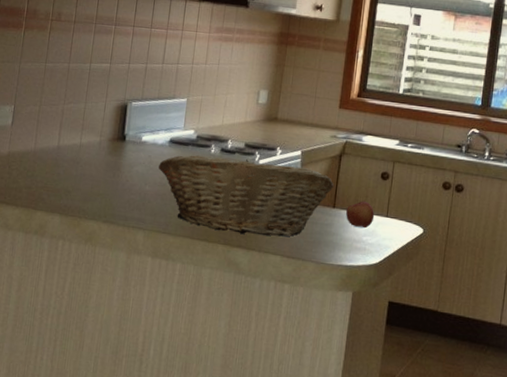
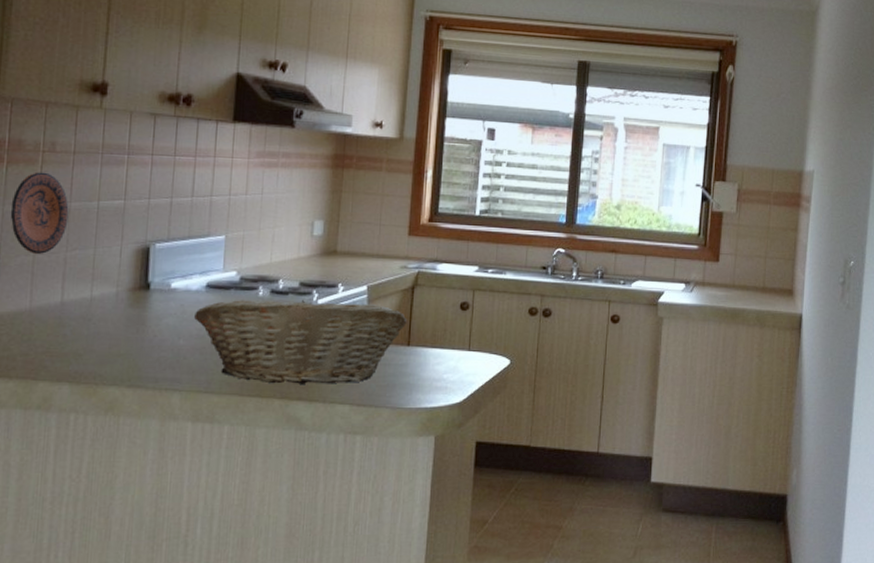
decorative plate: none [24,36,68,106] -> present [10,172,69,255]
apple: present [345,201,375,228] -> none [422,335,455,364]

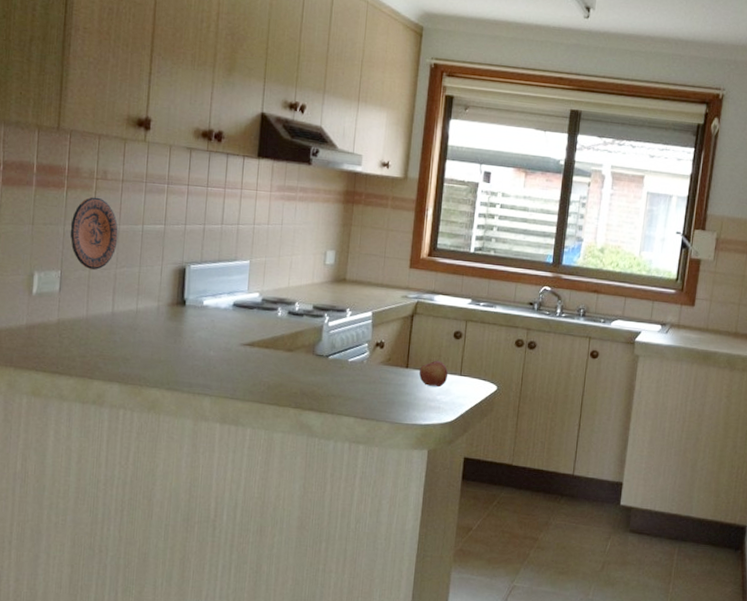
fruit basket: present [194,299,407,384] -> none [223,318,406,398]
apple: none [422,335,455,364] -> present [418,360,449,387]

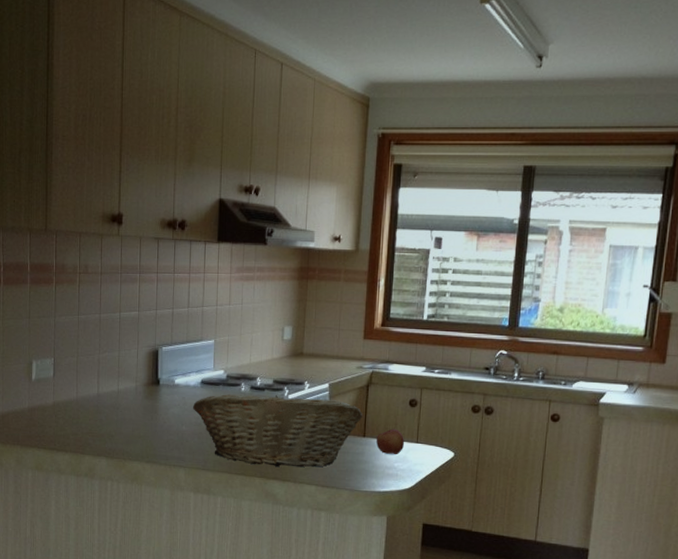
decorative plate: present [70,196,119,270] -> none [59,290,100,357]
fruit basket: none [223,318,406,398] -> present [193,394,363,468]

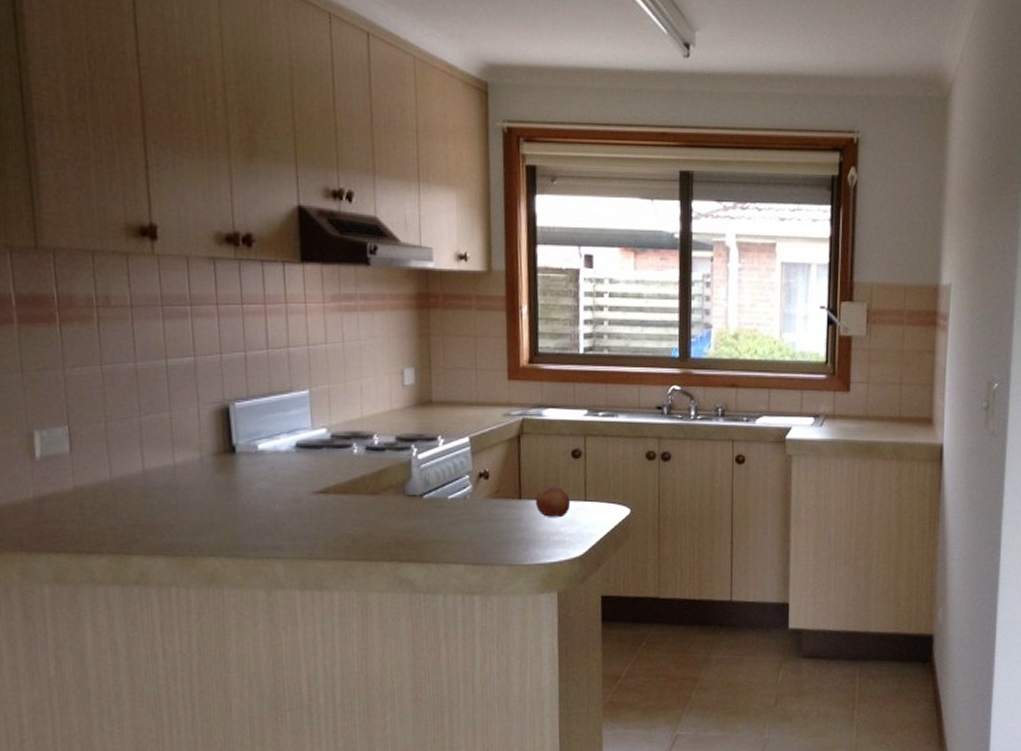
fruit basket: present [193,394,363,468] -> none [287,454,516,546]

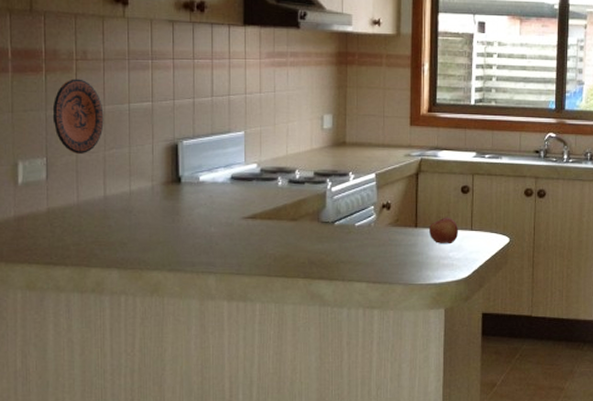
decorative plate: none [71,330,137,422] -> present [52,78,104,155]

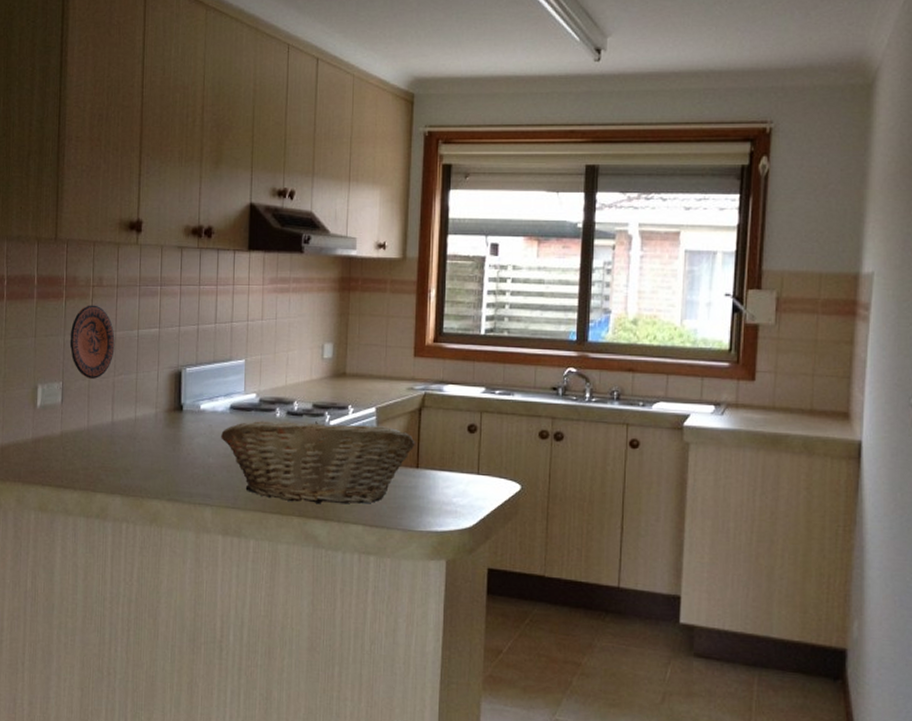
fruit basket: none [222,187,413,265] -> present [221,420,415,504]
apple: present [428,217,459,243] -> none [431,458,464,488]

